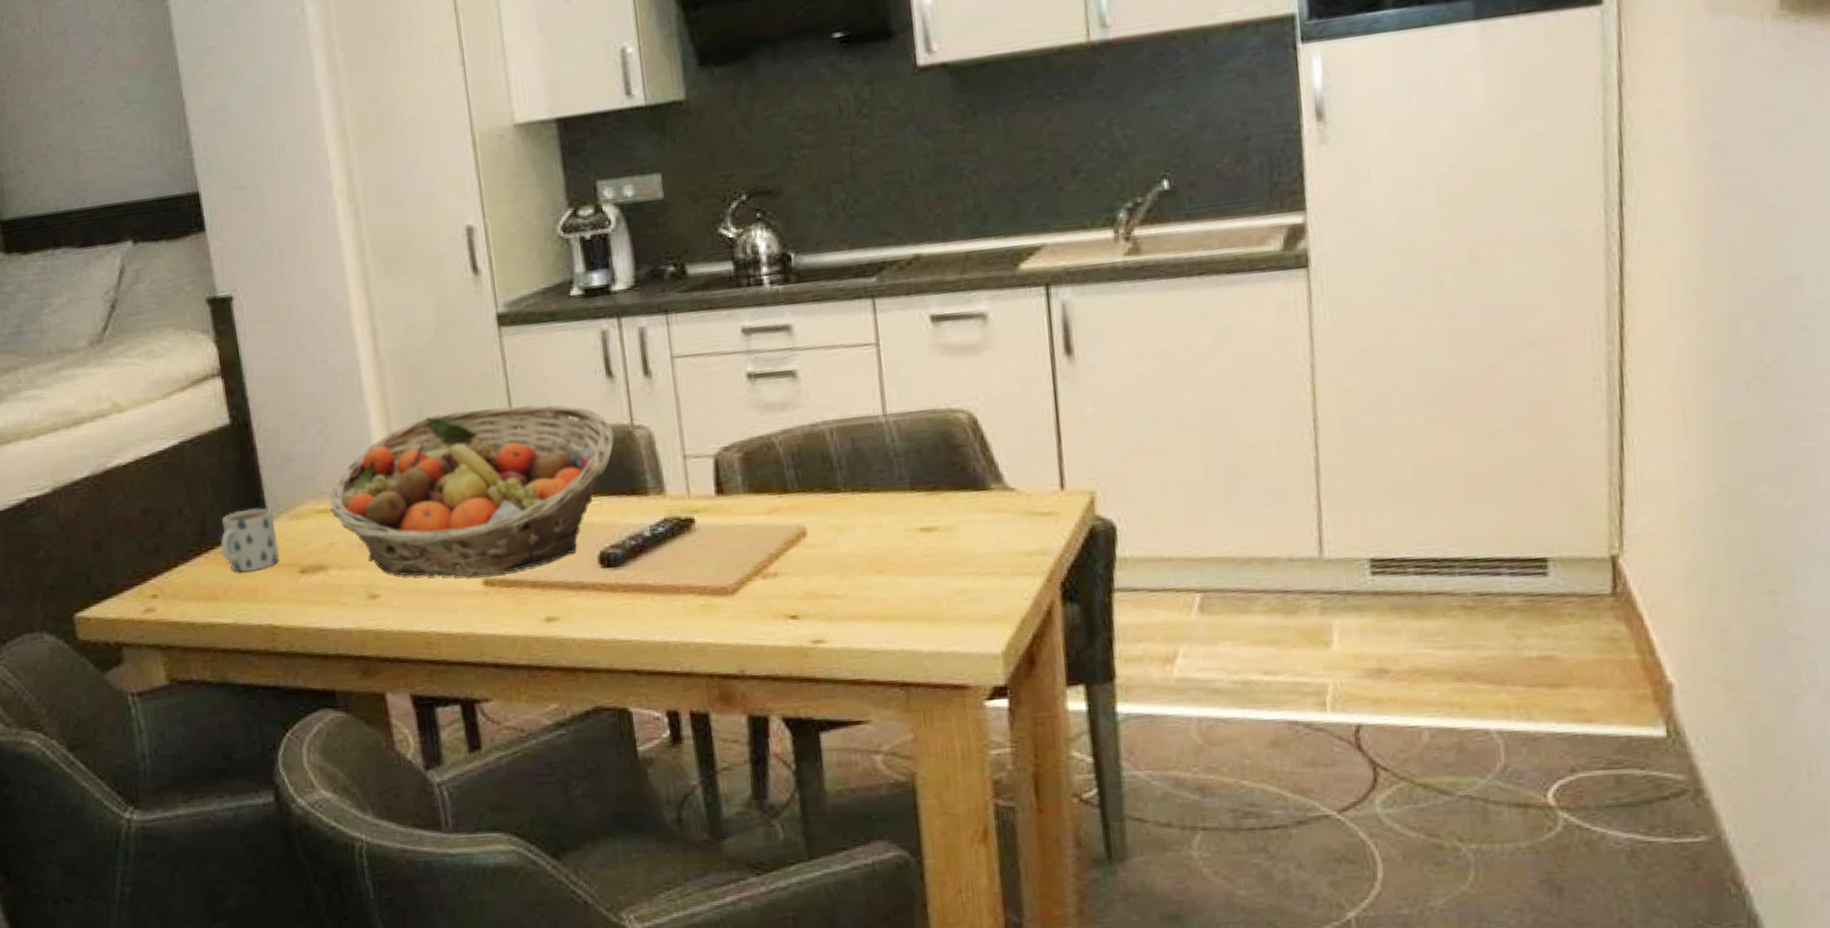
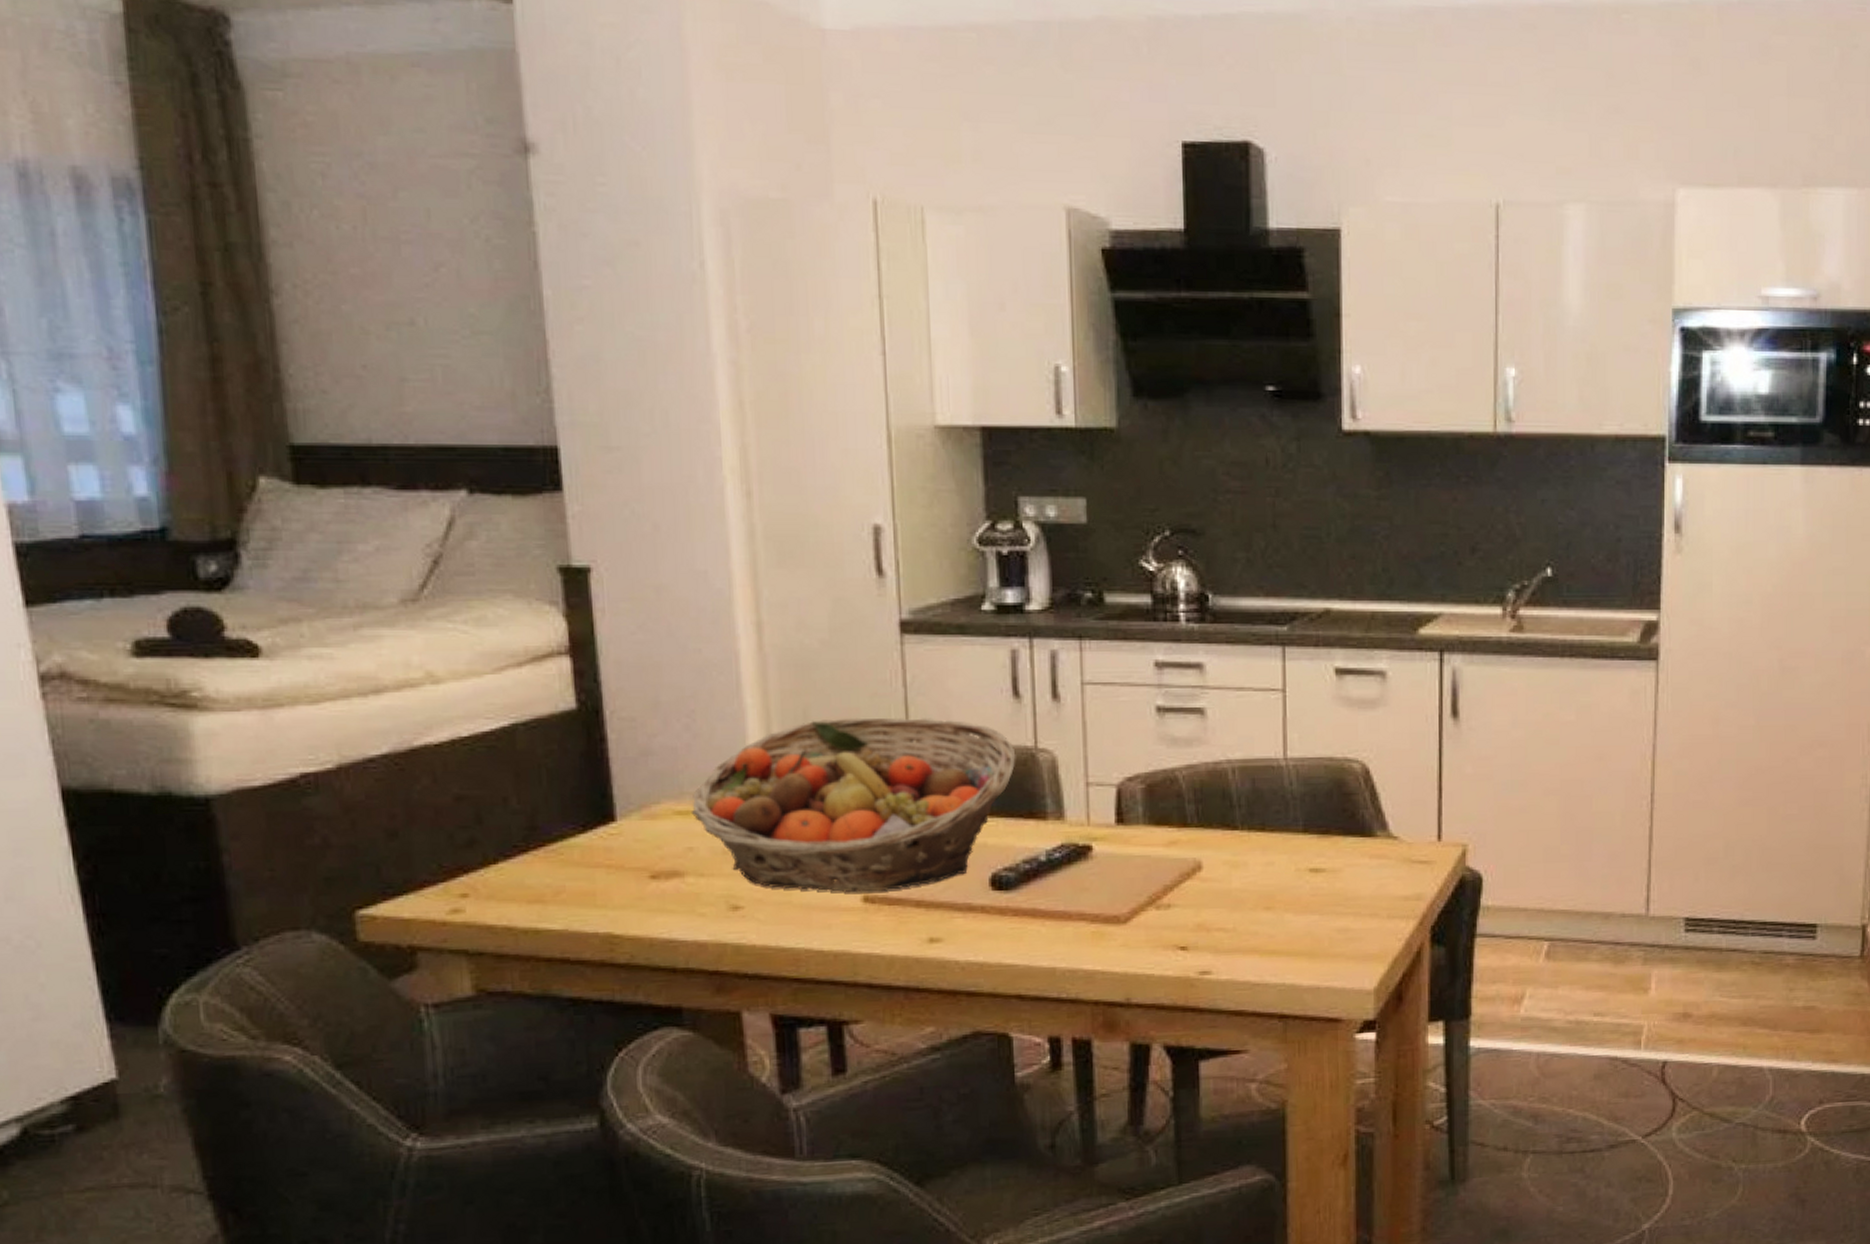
mug: present [220,507,280,572] -> none [553,804,626,875]

